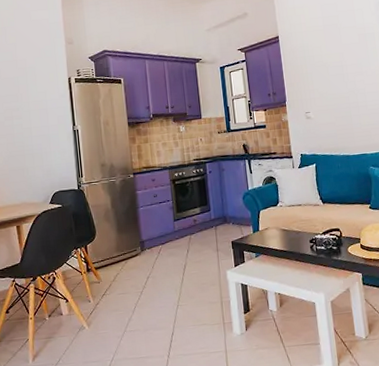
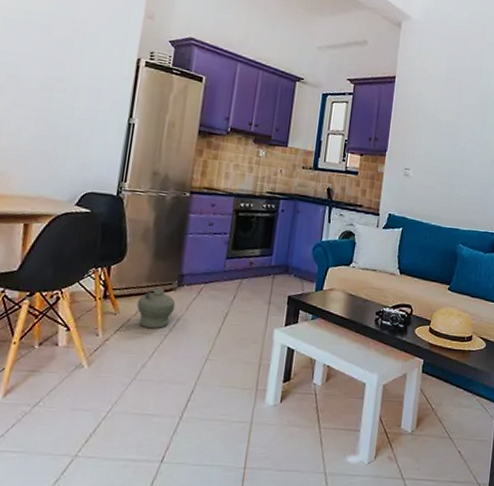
jar: none [113,255,143,289] -> present [137,288,176,329]

